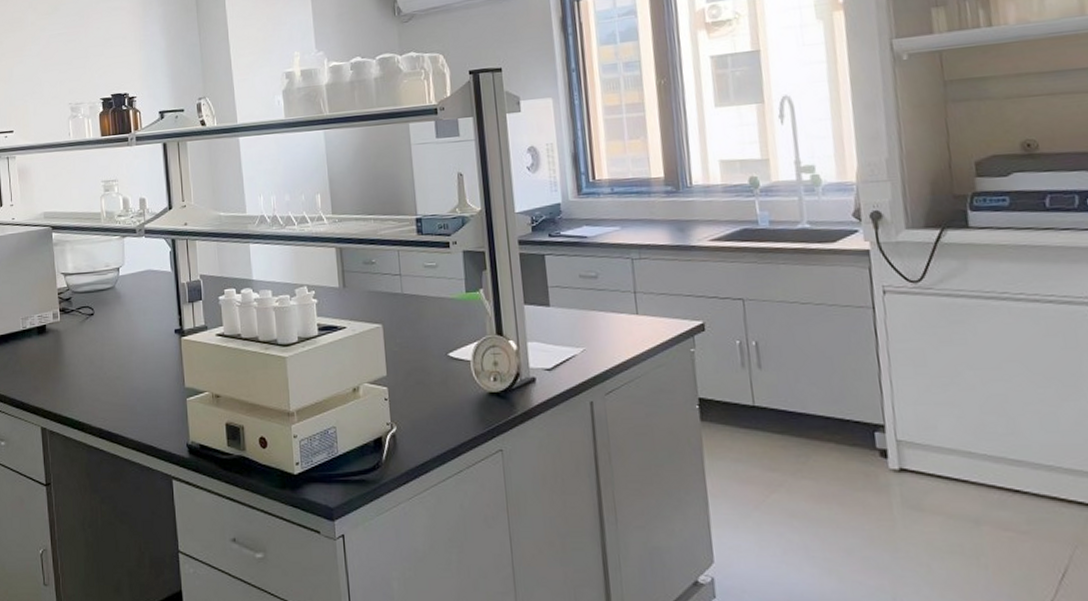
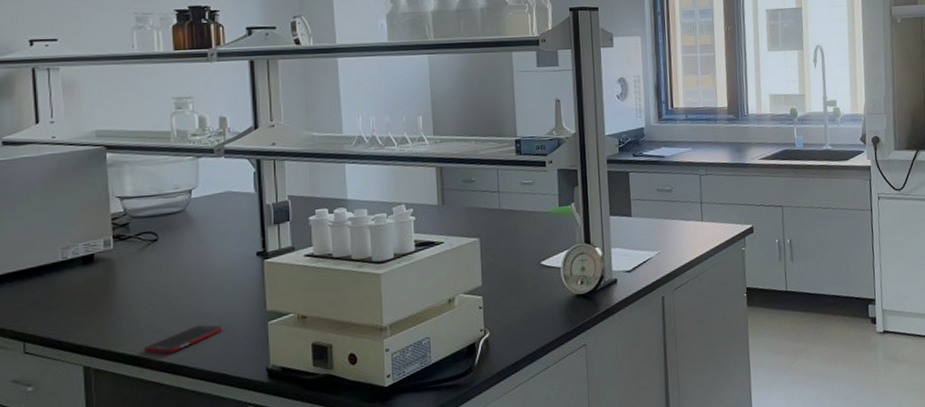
cell phone: none [86,396,149,422] -> present [144,324,223,354]

